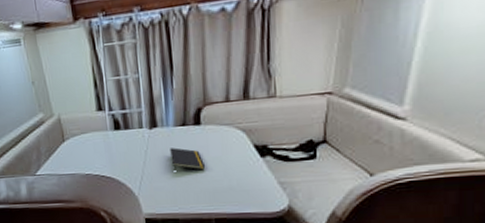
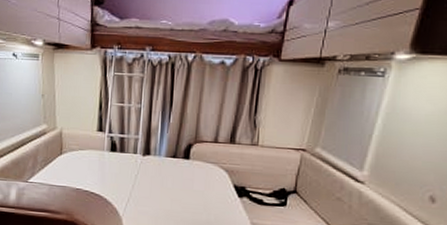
notepad: present [170,147,206,171] -> none [158,176,189,201]

